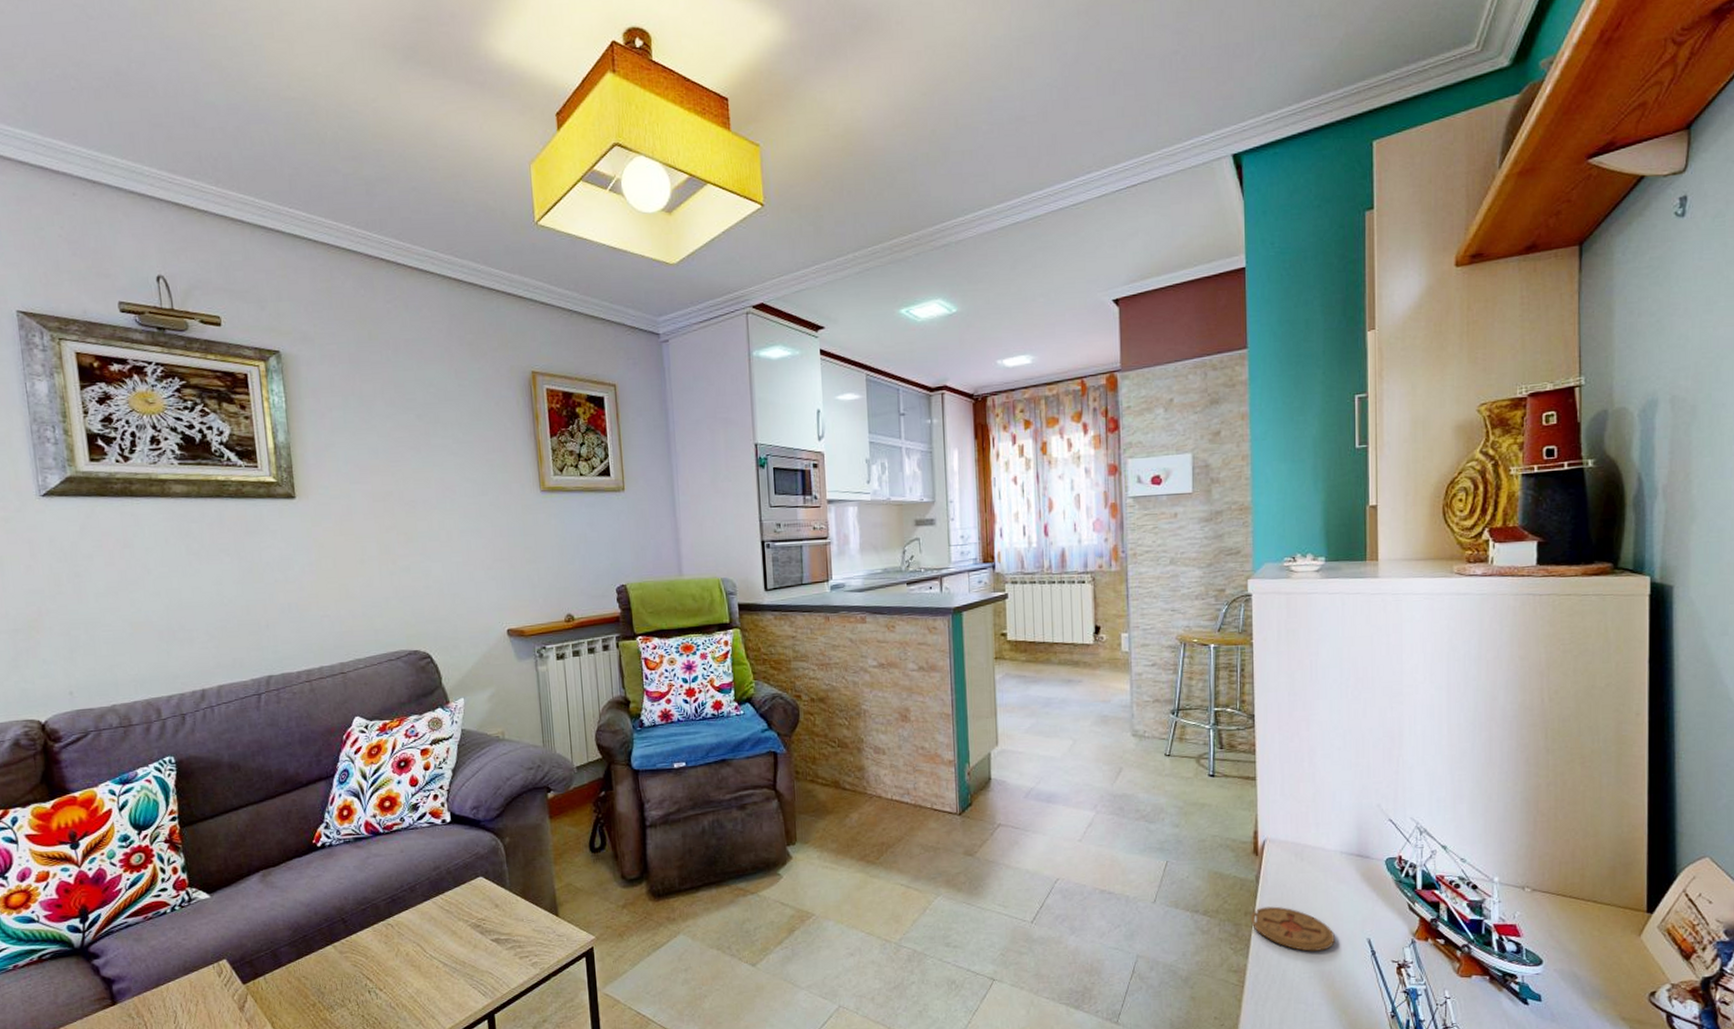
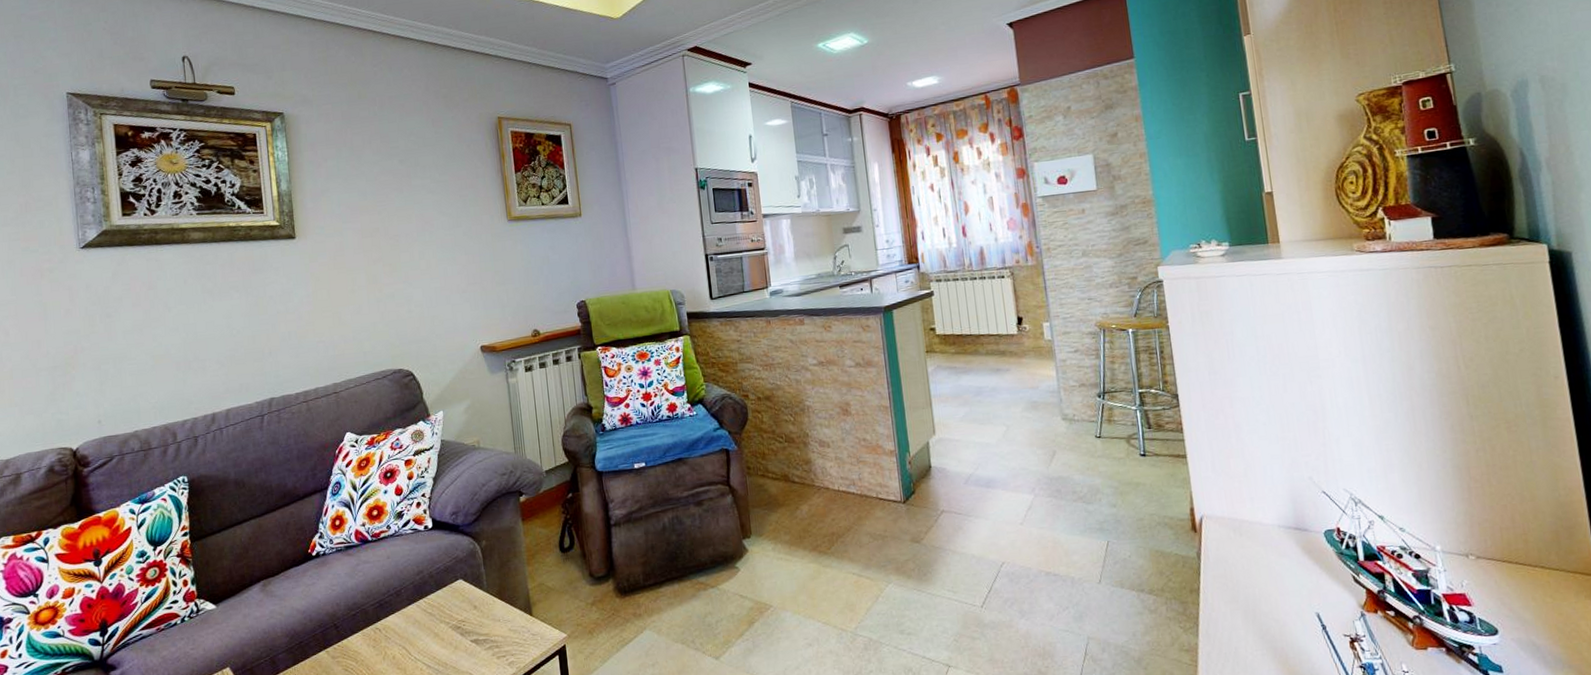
coaster: present [1251,906,1335,951] -> none [1196,583,1284,628]

